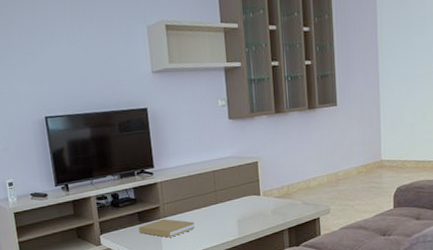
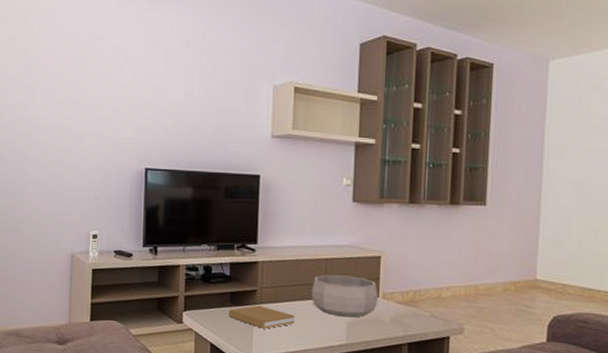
decorative bowl: none [204,181,260,217] -> present [311,275,378,318]

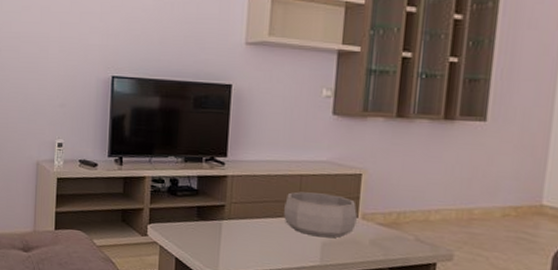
book: present [229,305,295,329] -> none [195,220,265,246]

